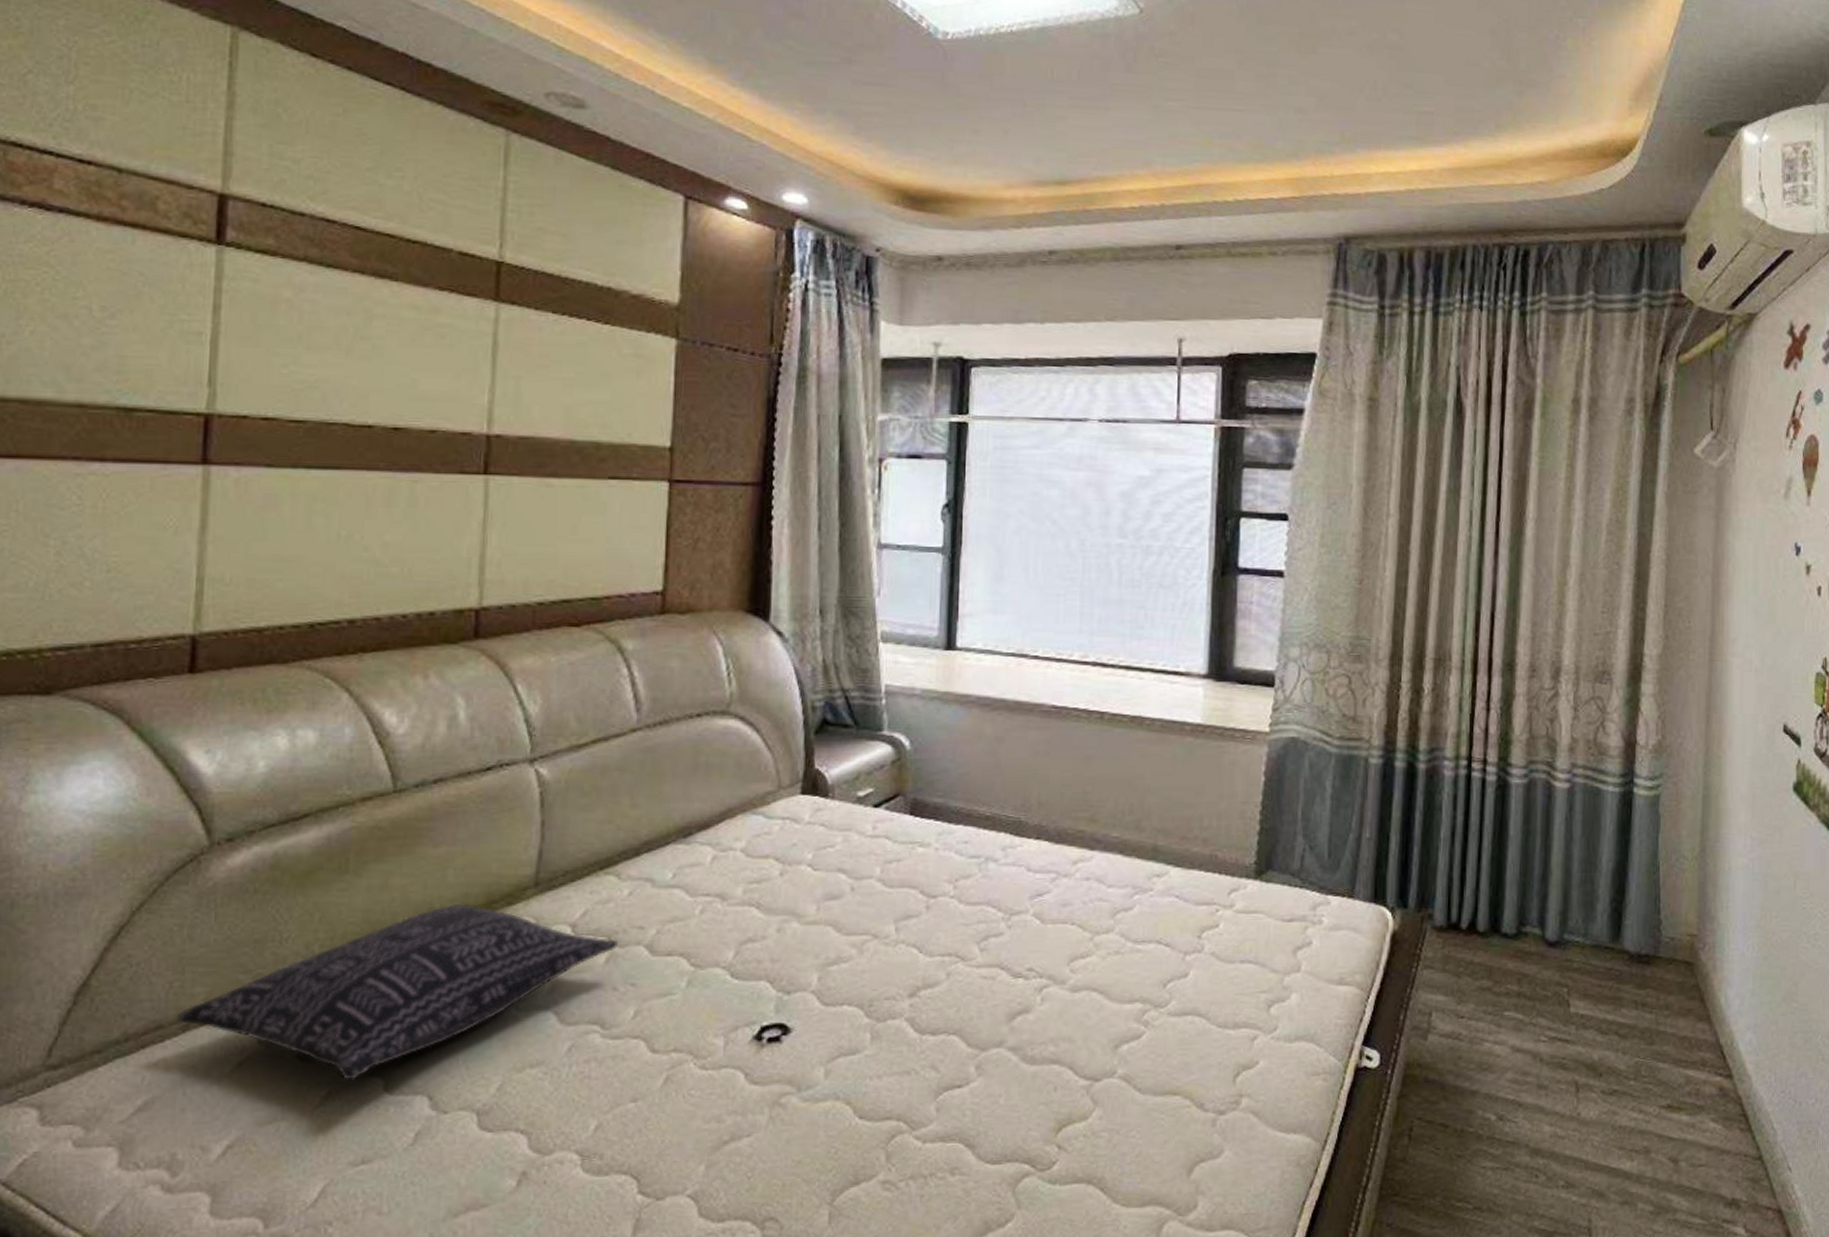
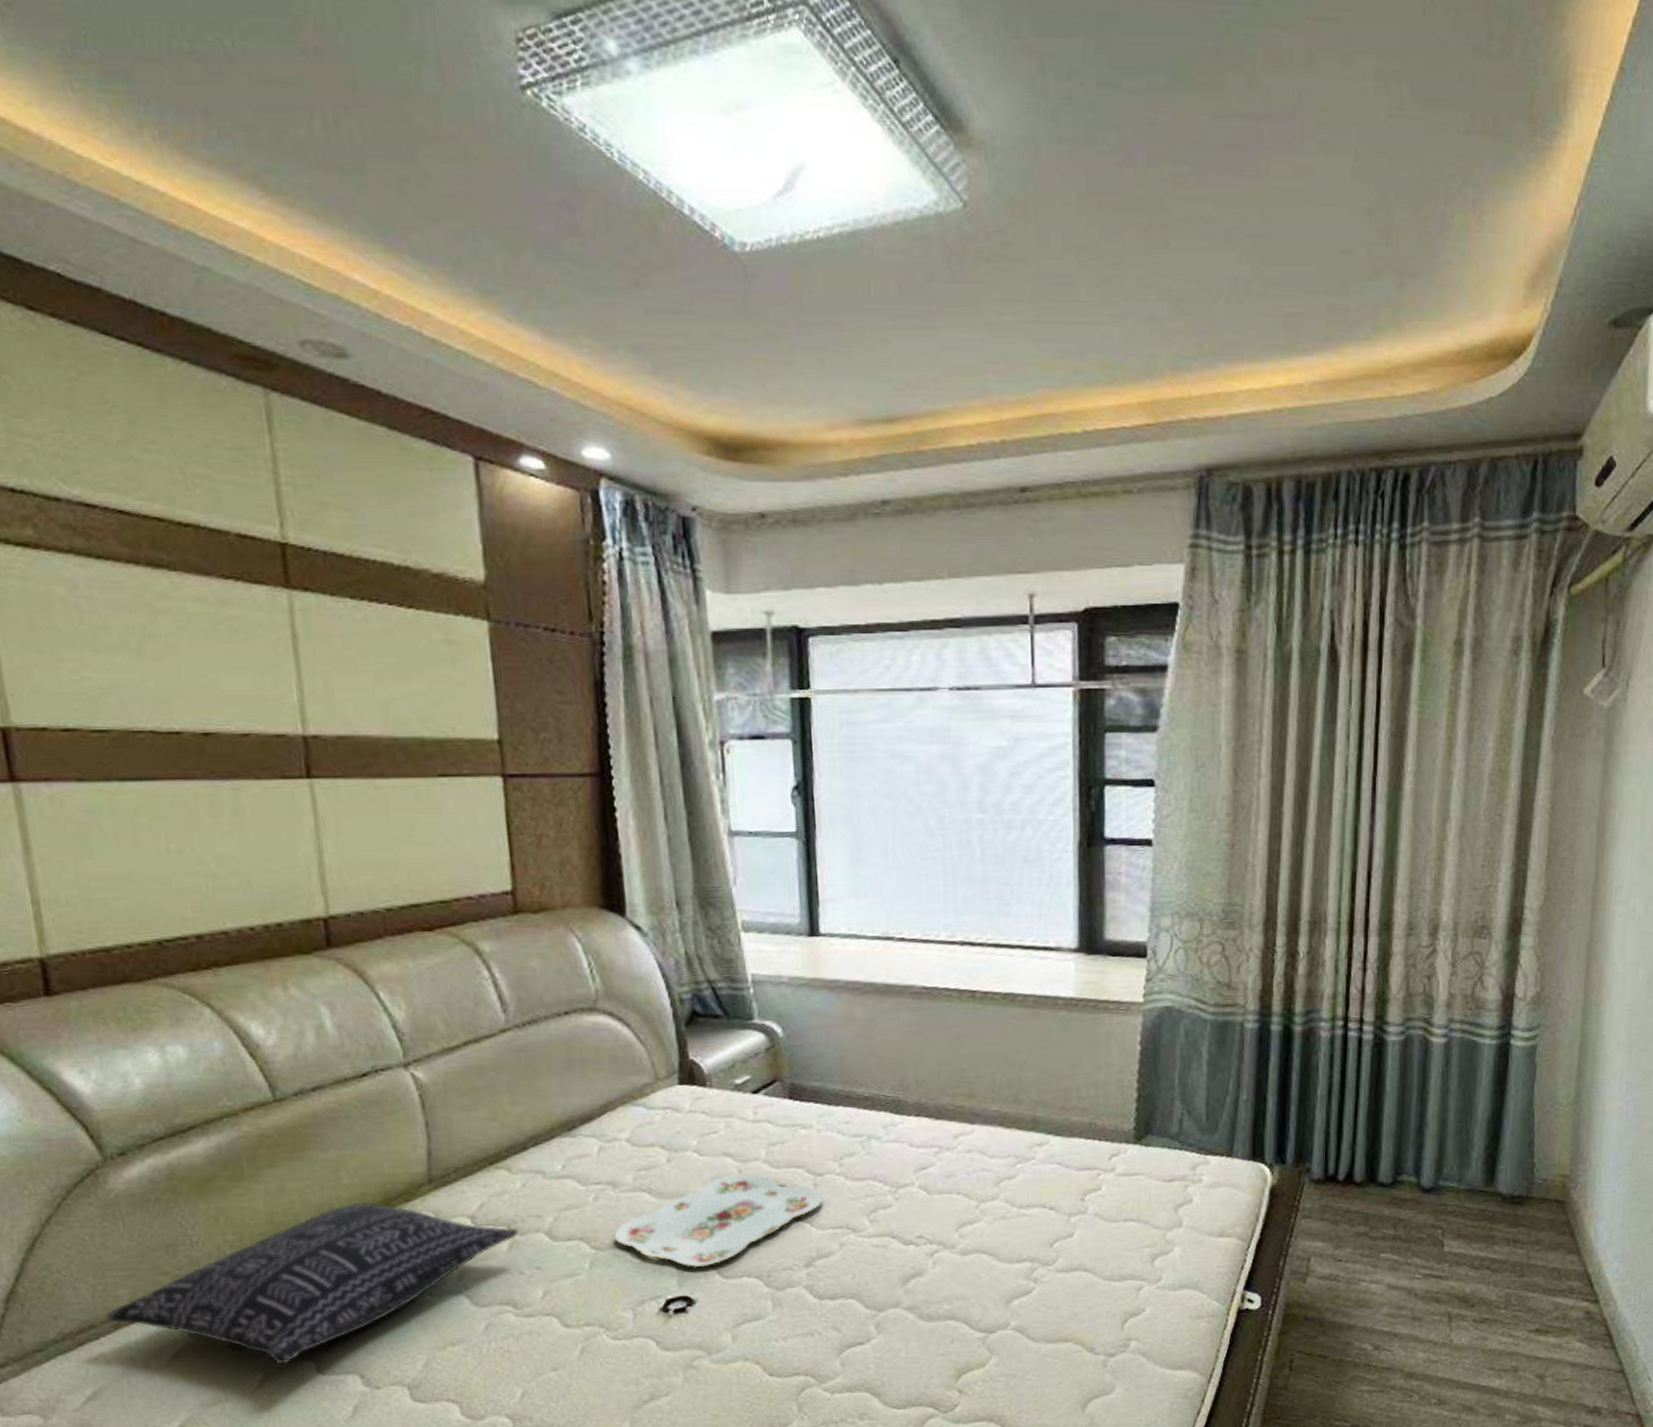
serving tray: none [716,891,935,993] -> present [614,1173,824,1268]

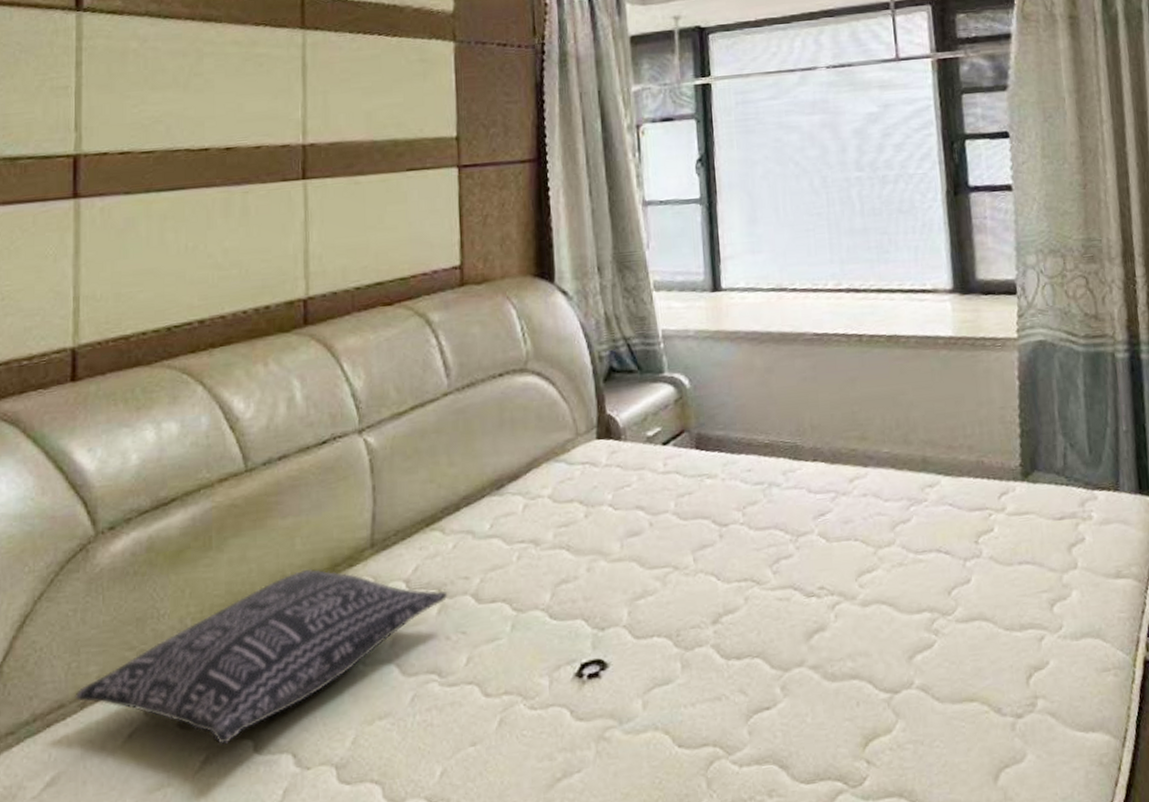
serving tray: present [614,1173,824,1268] -> none [534,526,729,629]

